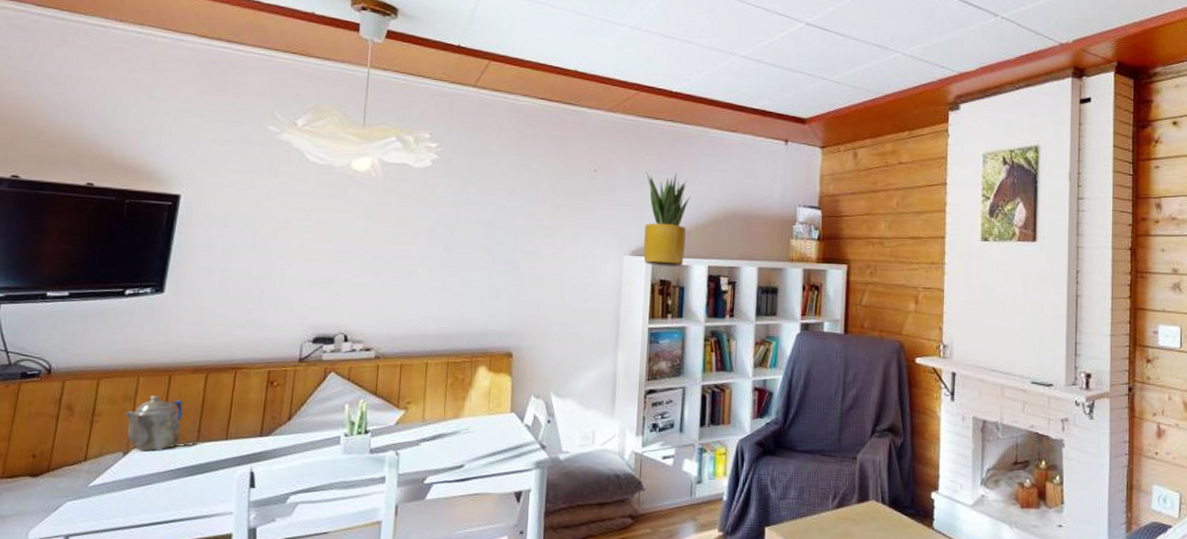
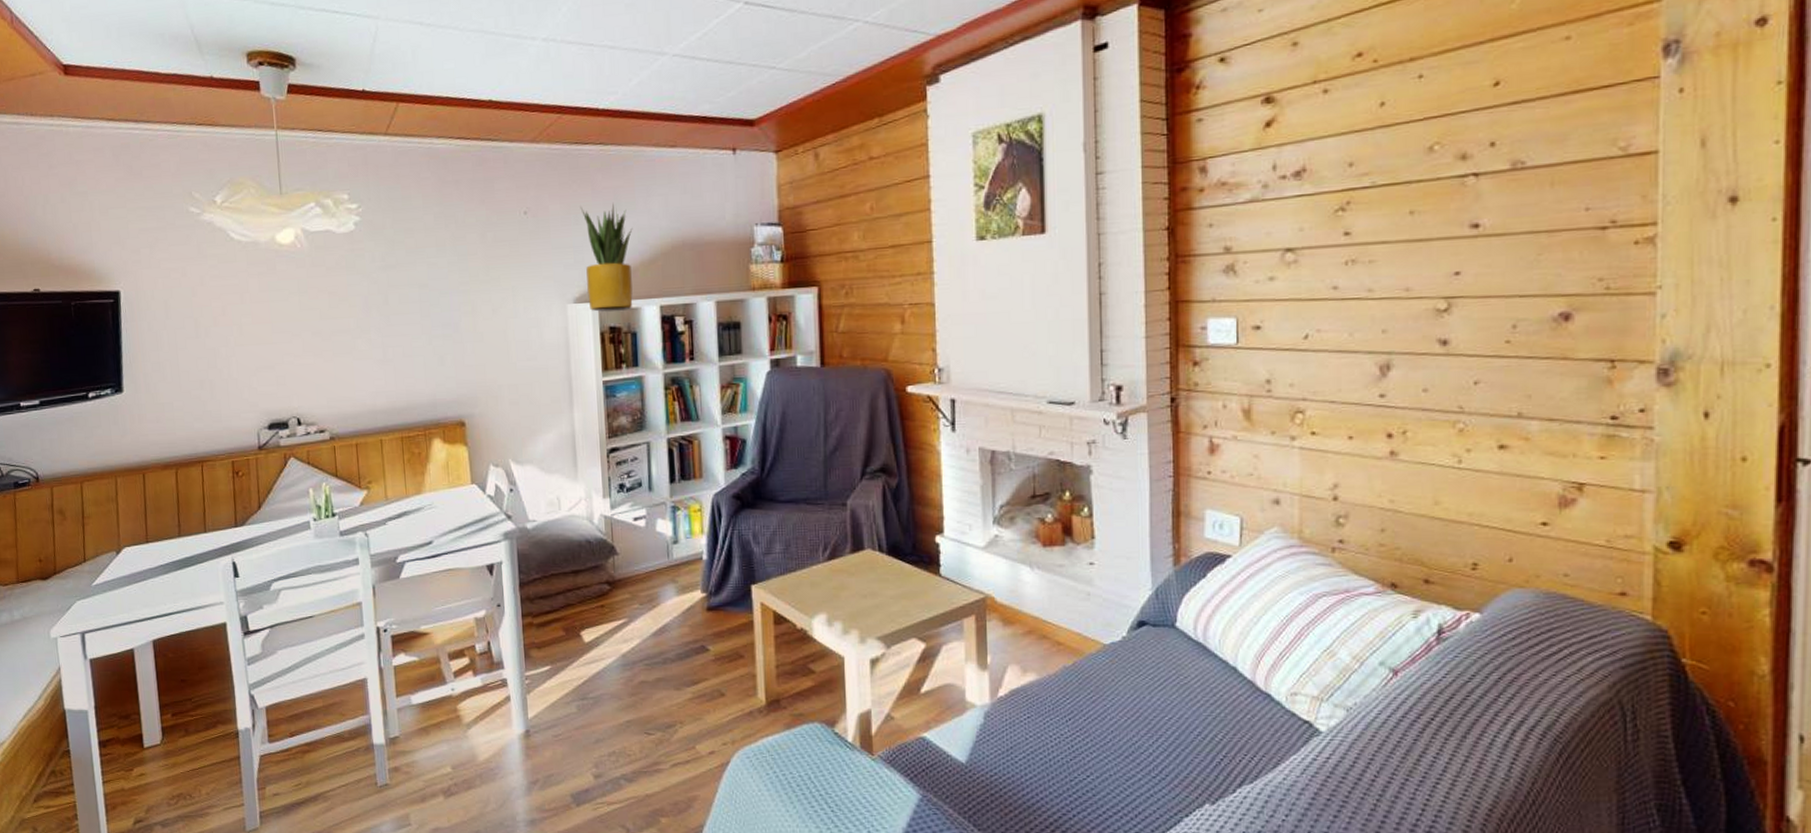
teapot: present [125,395,183,452] -> none [110,494,164,549]

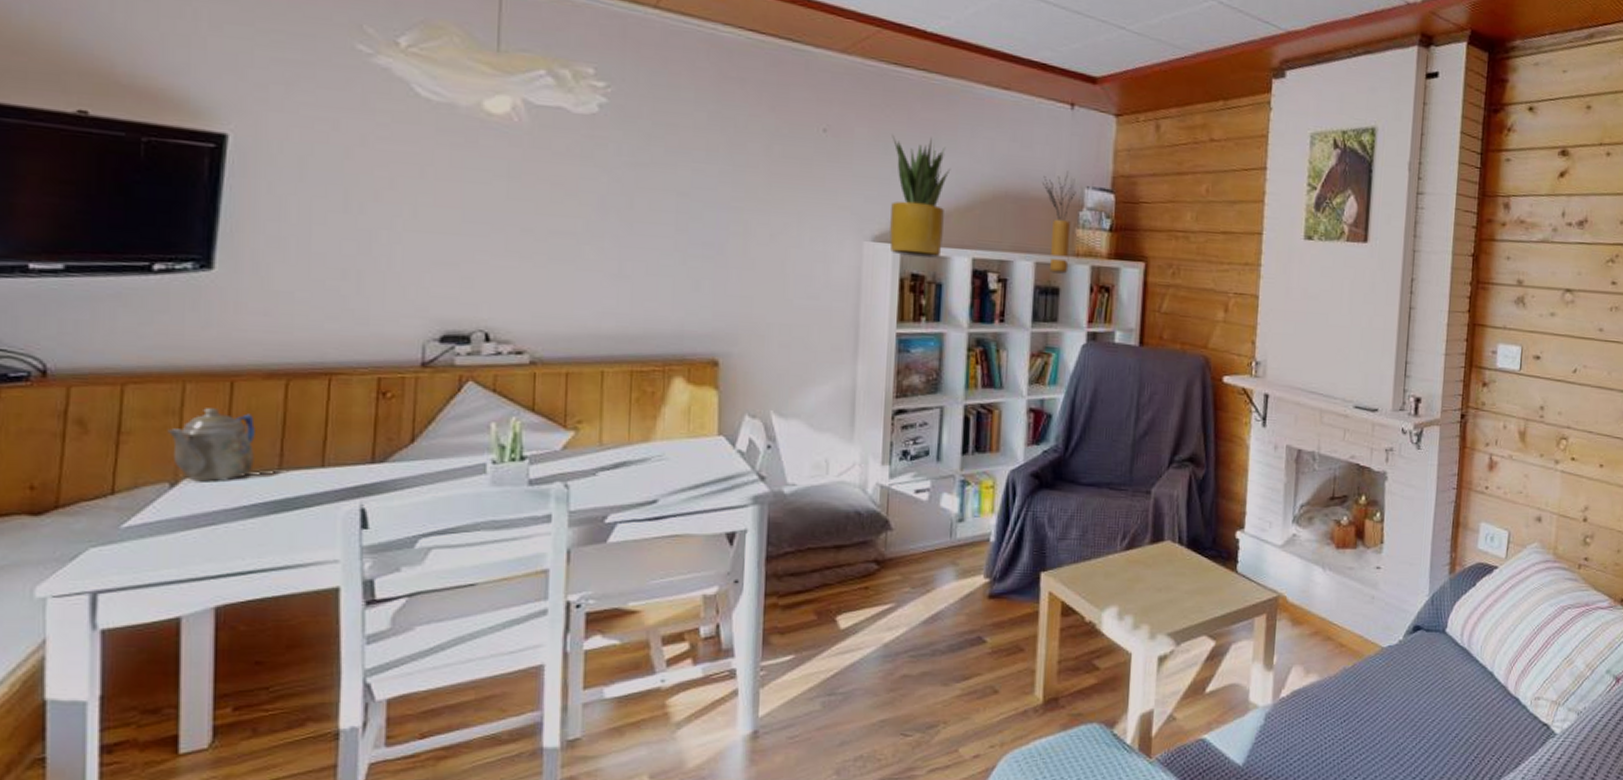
teapot: none [110,494,164,549] -> present [167,408,255,482]
vase: none [713,212,747,309] -> present [1041,171,1076,274]

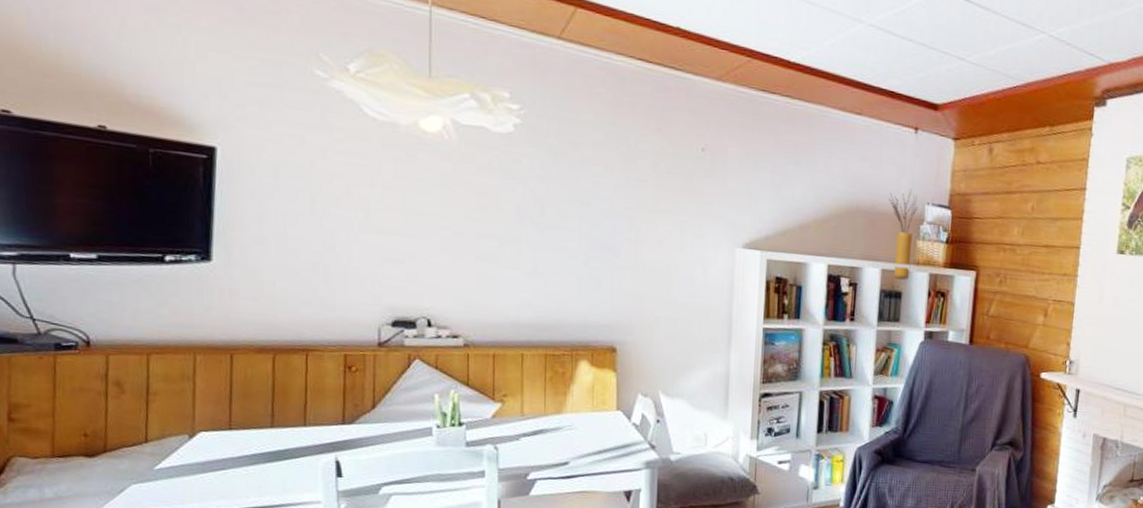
teapot: present [167,408,255,482] -> none [184,375,252,435]
planter: present [889,135,951,258] -> none [757,155,810,264]

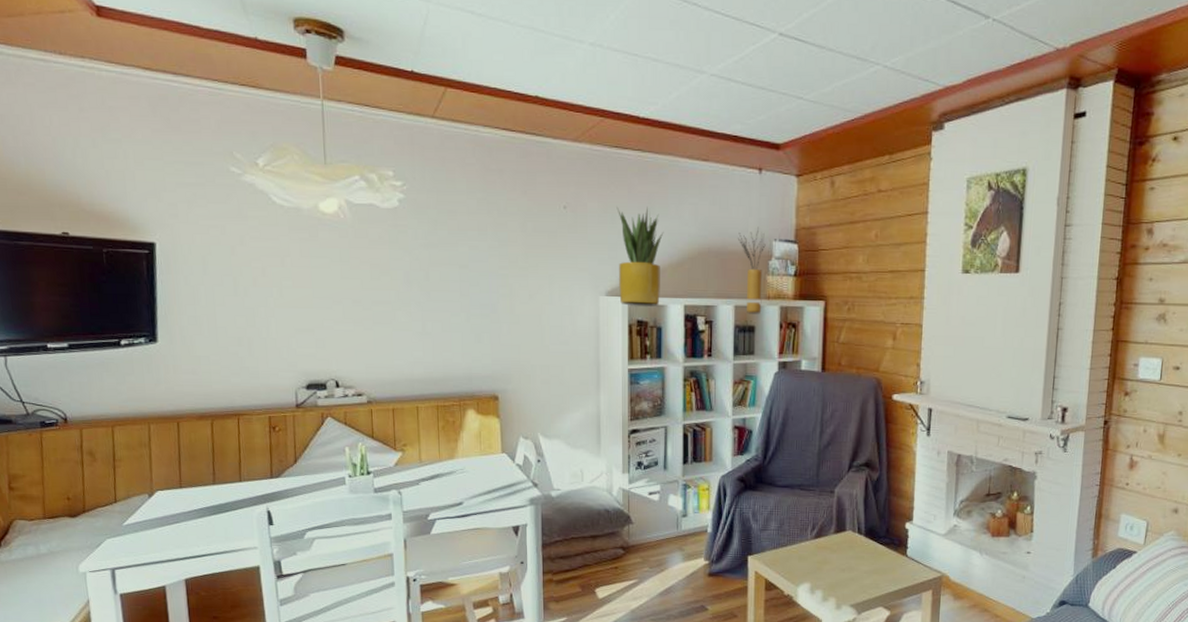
planter: none [757,155,810,264] -> present [616,207,664,306]

